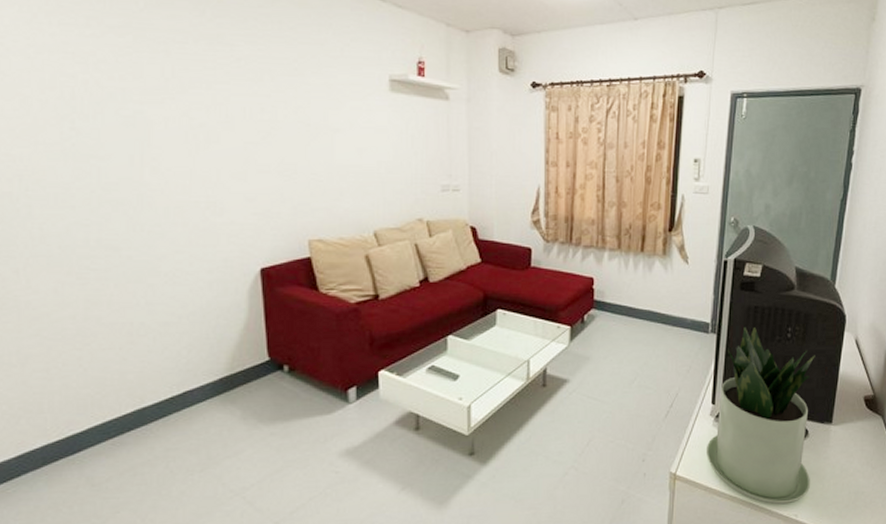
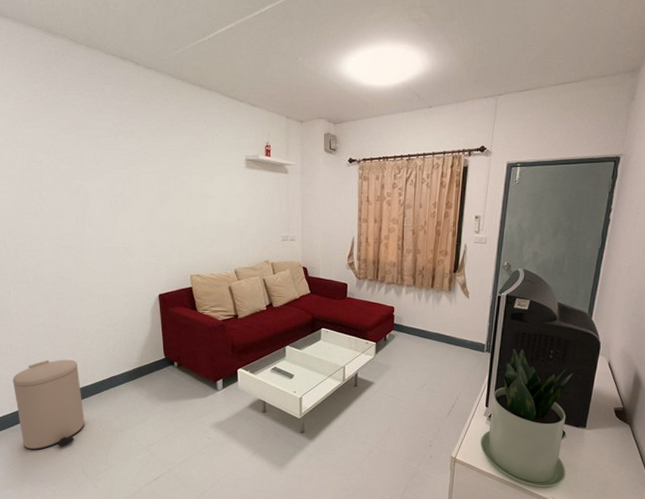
pedal bin: none [20,368,141,513] -> present [12,359,85,451]

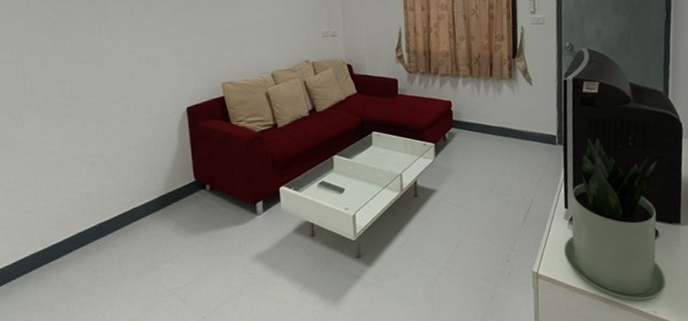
pedal bin: present [12,359,85,451] -> none [16,191,101,308]

